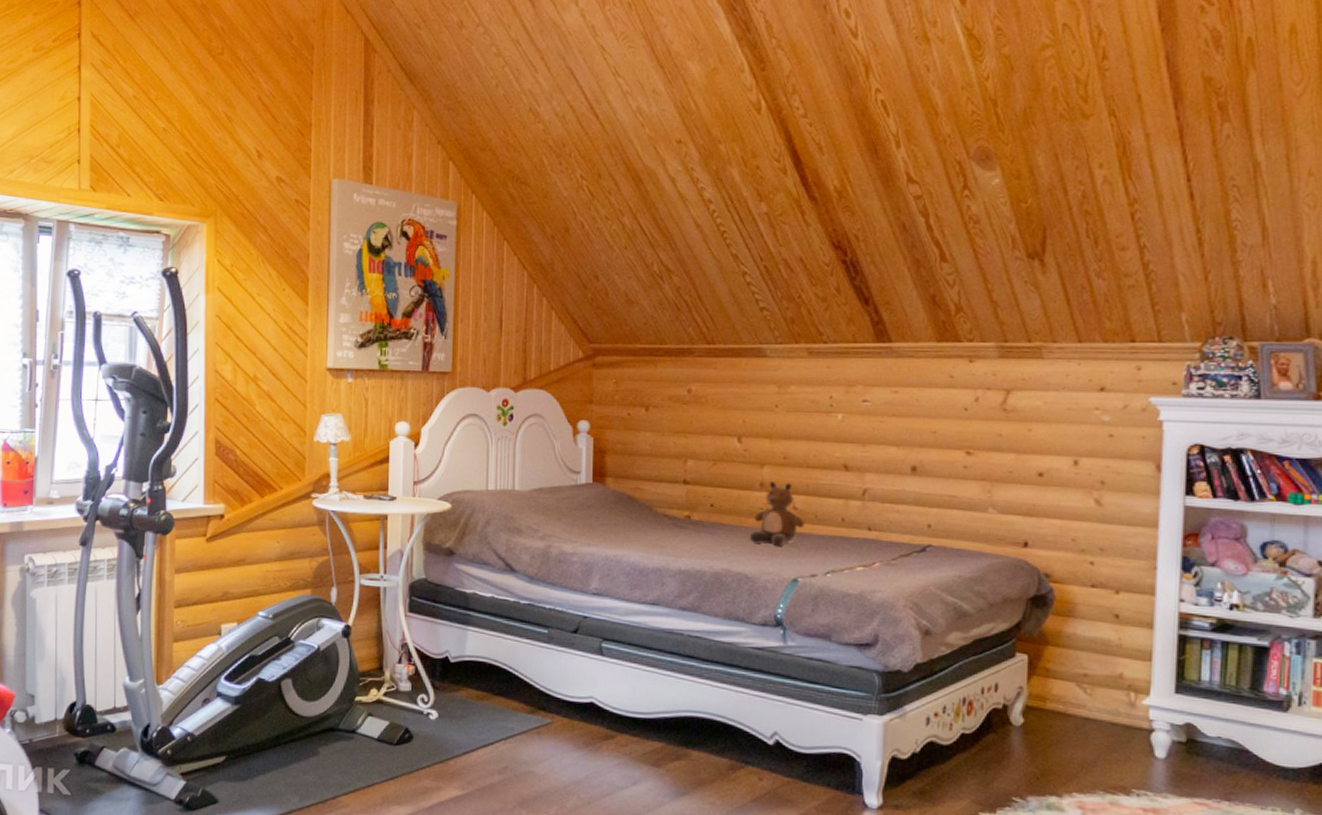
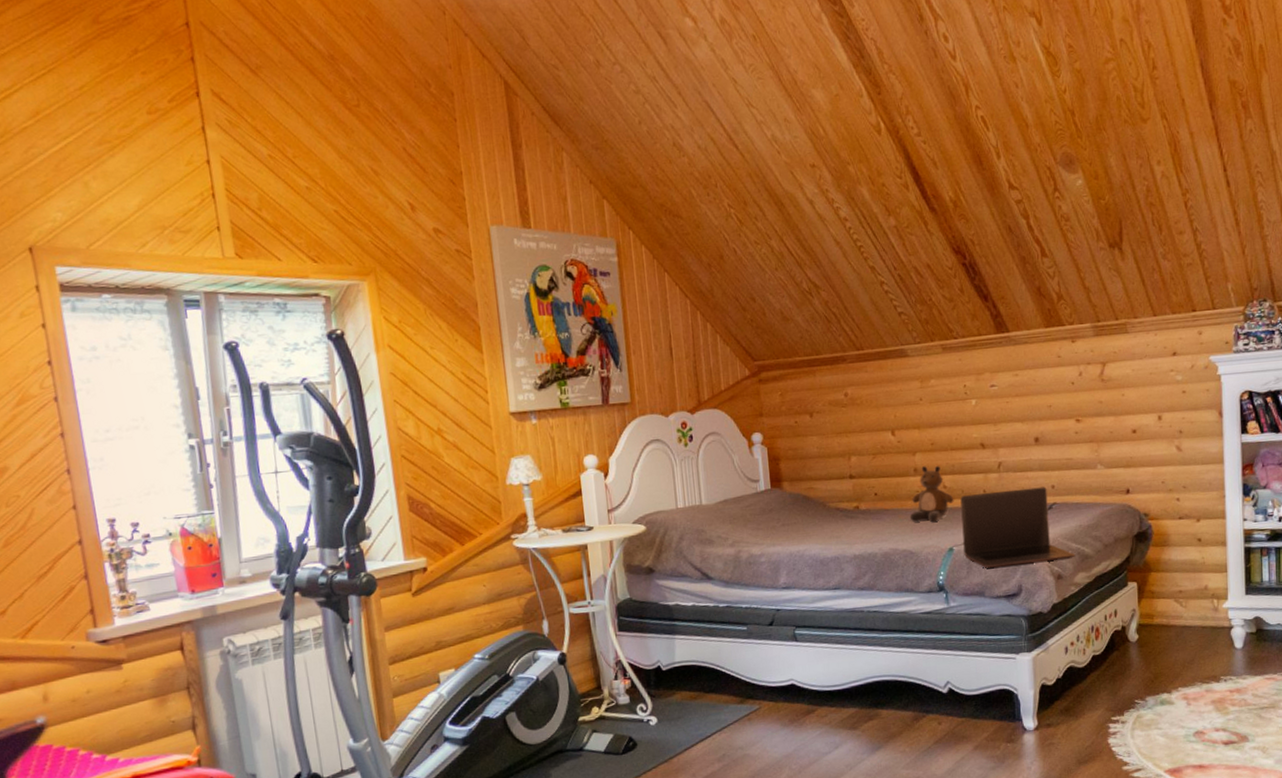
laptop computer: none [810,521,951,614] -> present [960,486,1076,569]

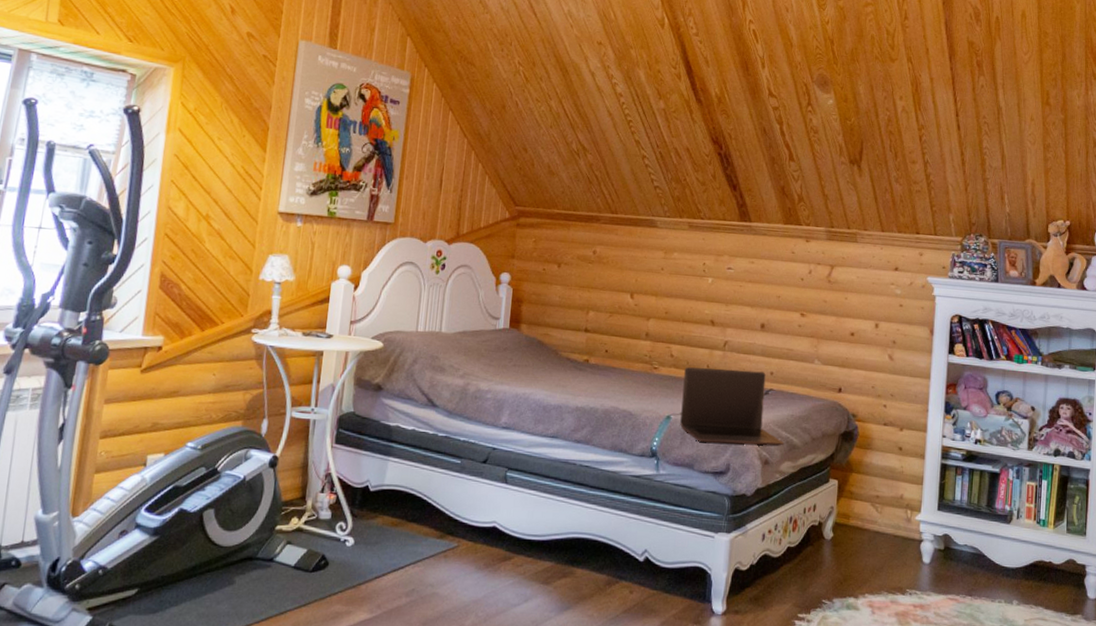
bear: present [909,465,954,523] -> none [634,332,679,389]

